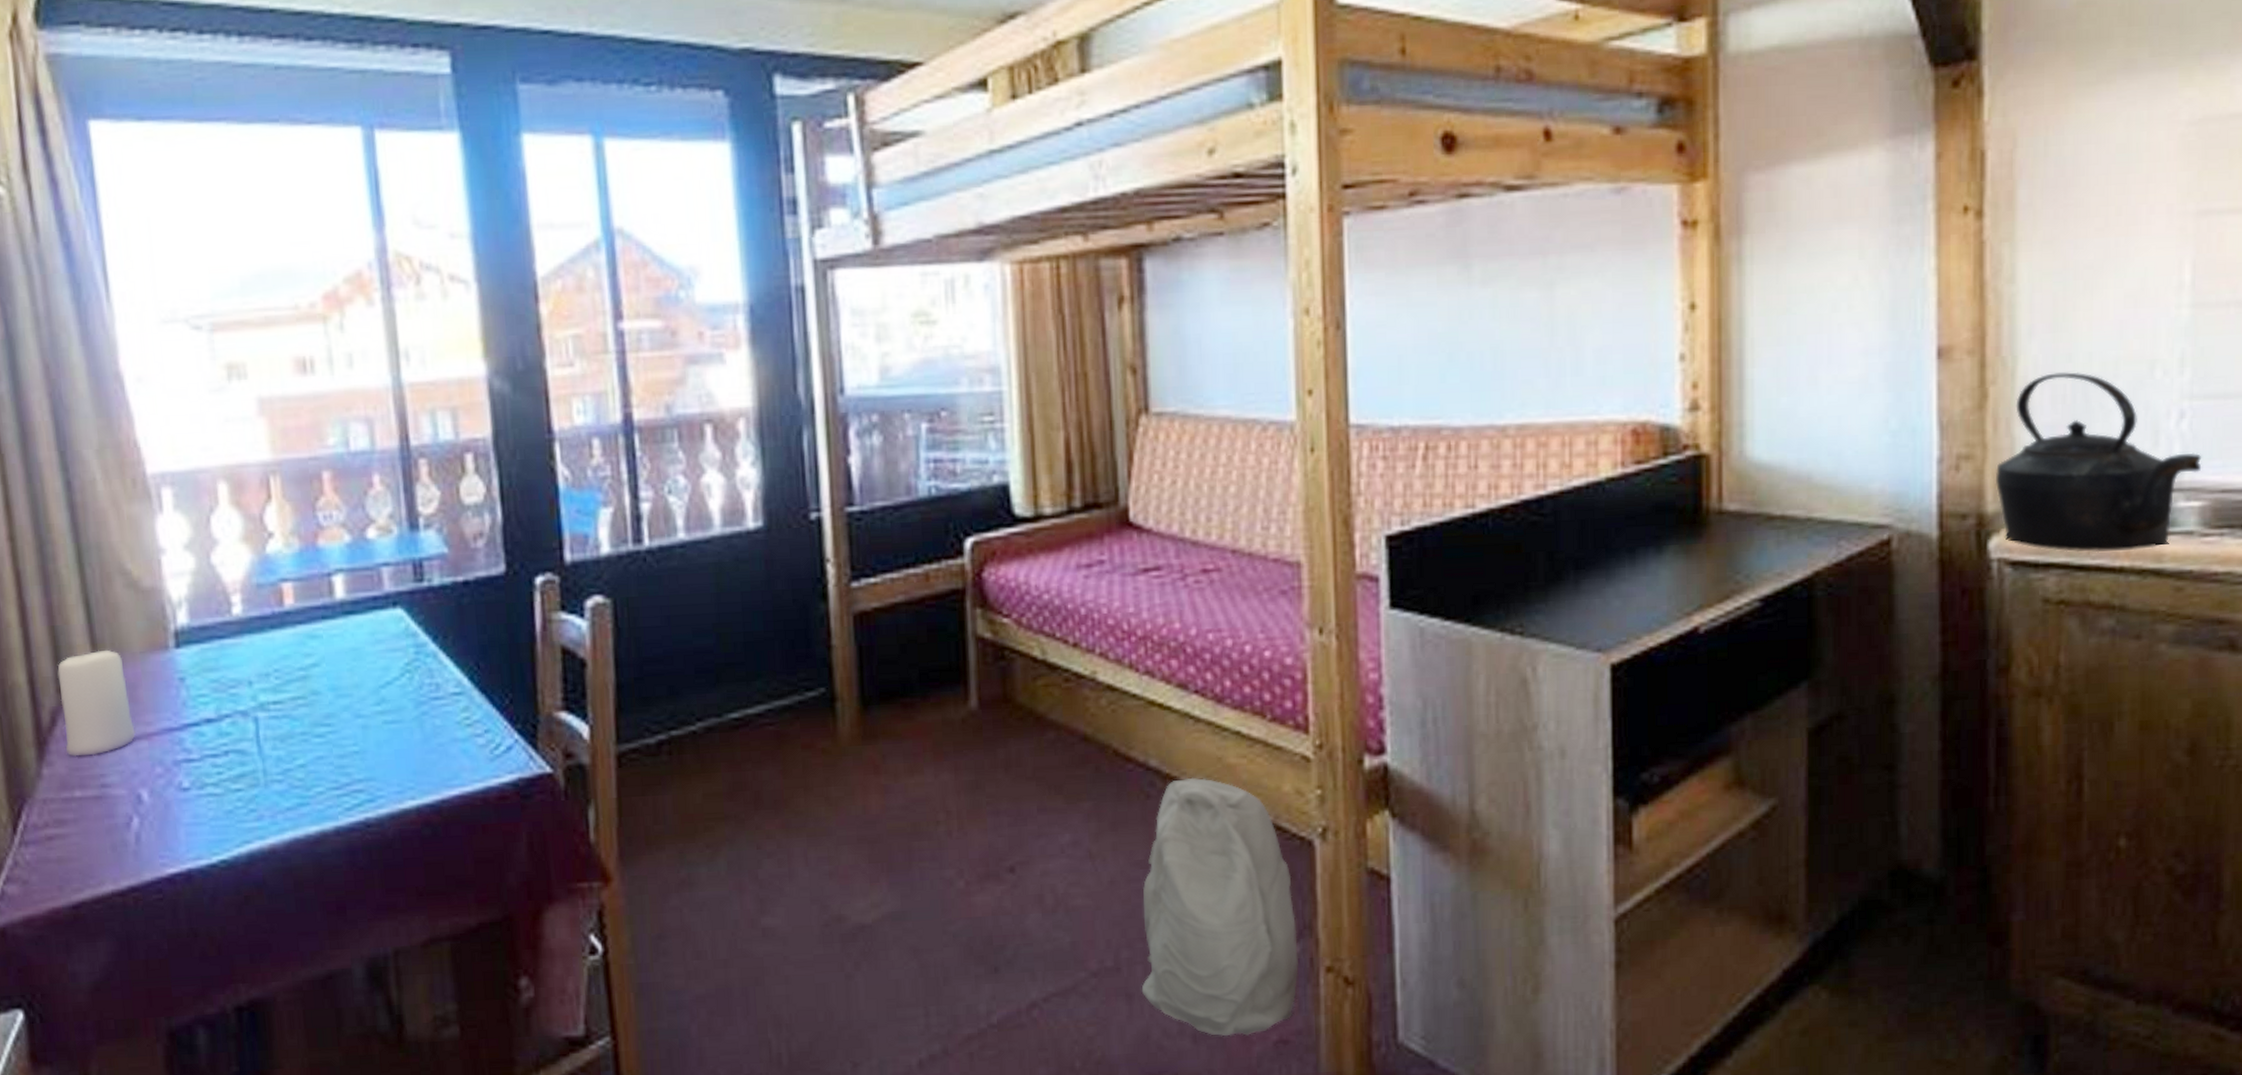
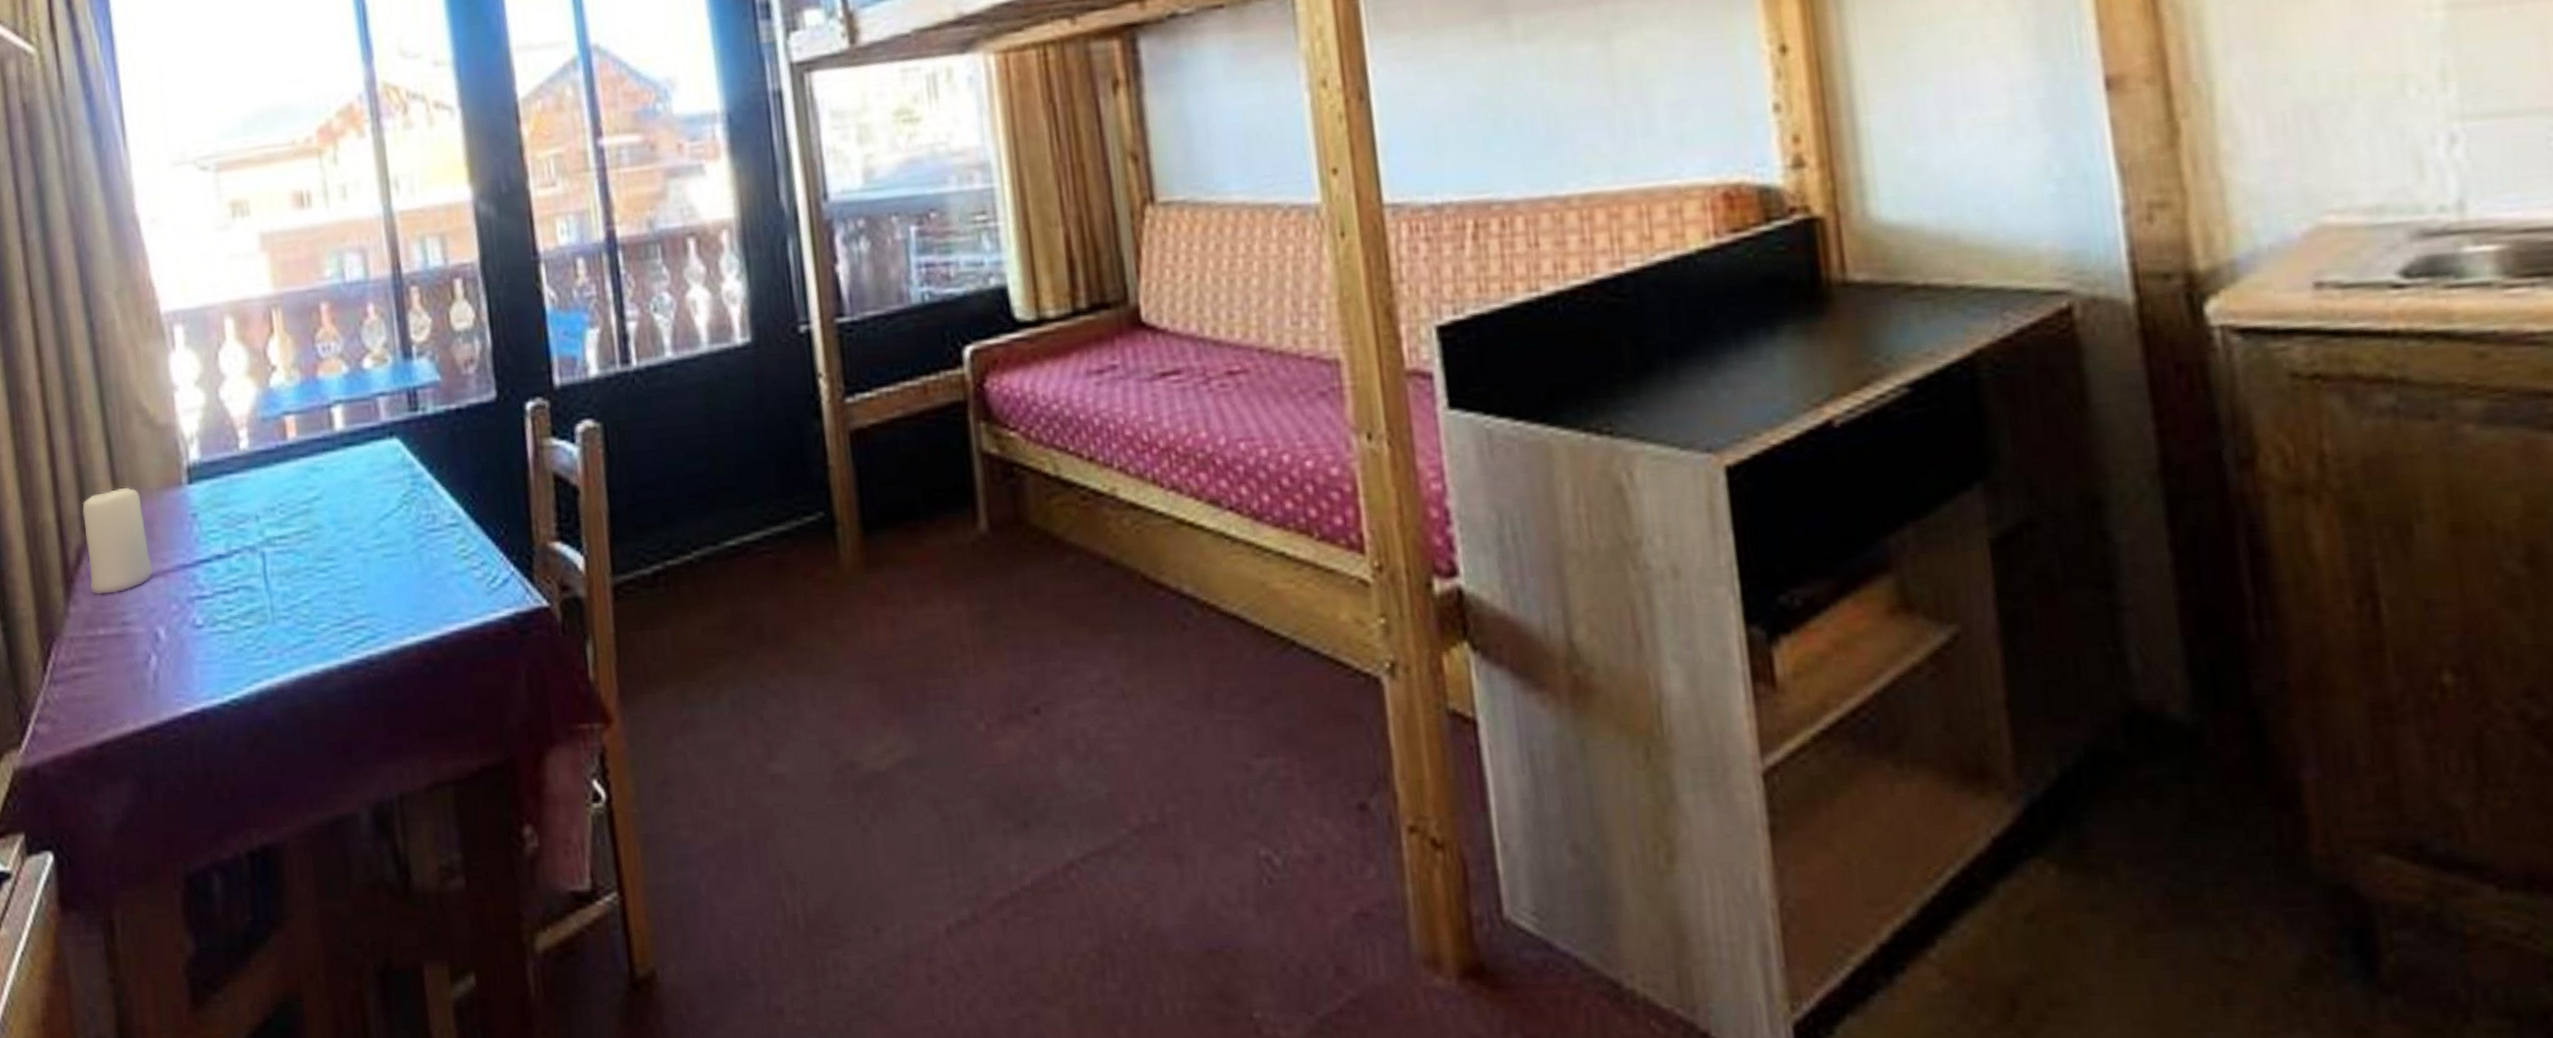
backpack: present [1141,777,1299,1037] -> none [1186,605,1376,907]
kettle: present [1995,372,2202,553] -> none [2203,95,2492,314]

